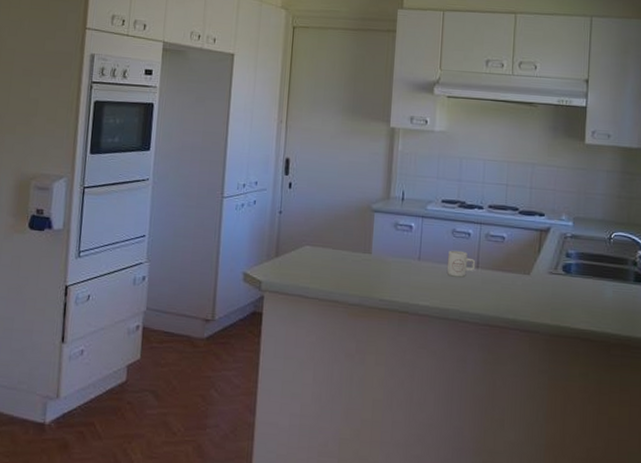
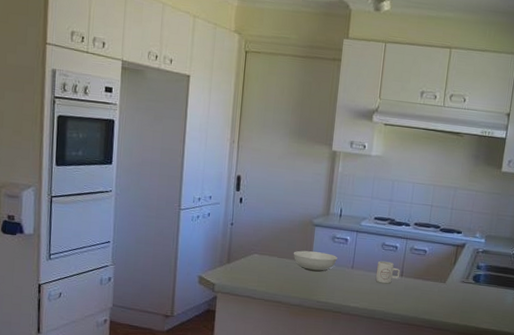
bowl: none [350,240,401,266] -> present [293,250,338,273]

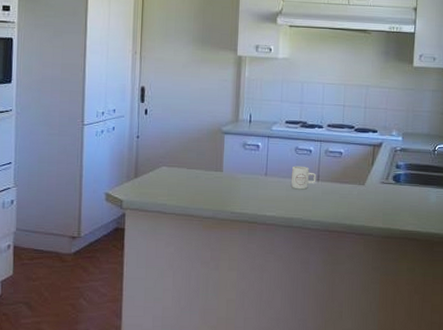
bowl: present [293,250,338,273] -> none [203,160,250,182]

